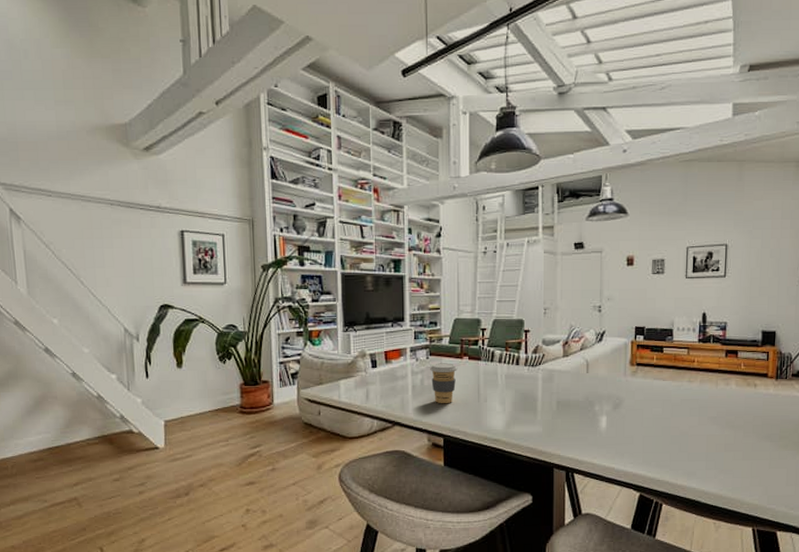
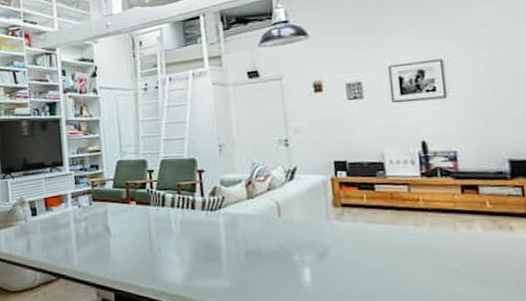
coffee cup: present [430,363,458,404] -> none [94,209,125,255]

